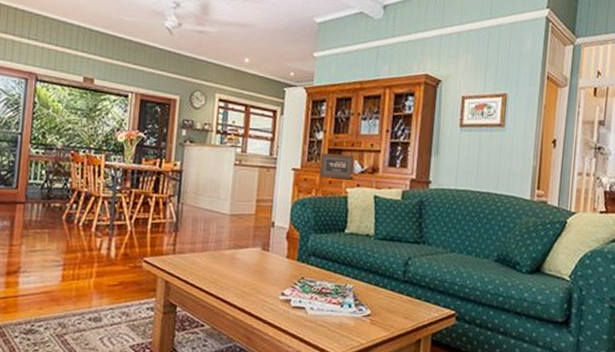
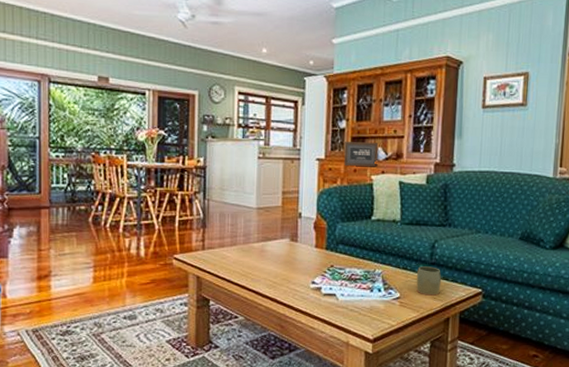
mug: none [387,283,414,315] -> present [416,266,442,296]

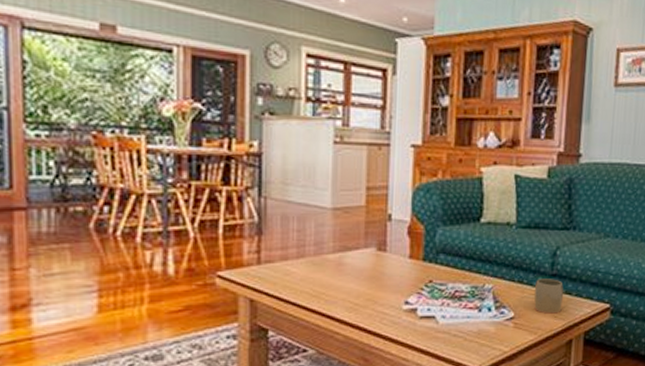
picture frame: present [344,142,379,167] -> none [446,124,490,157]

